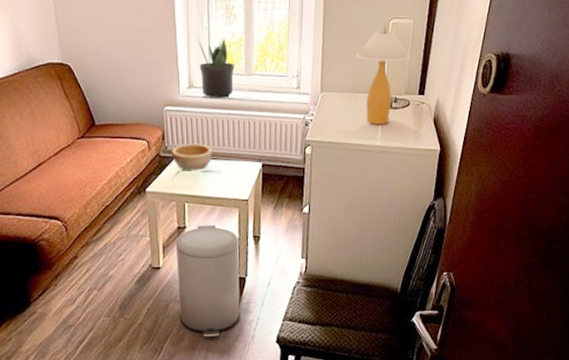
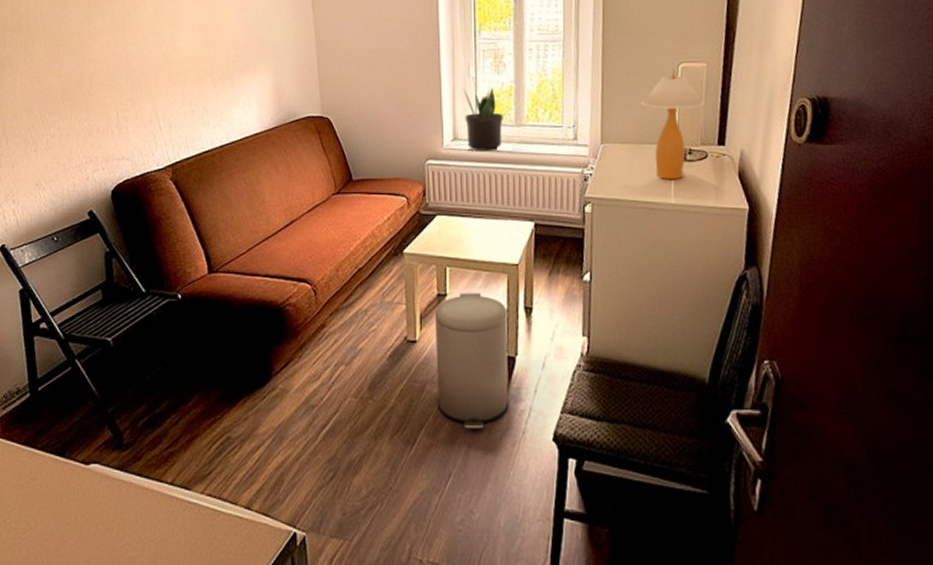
bowl: present [172,143,213,171] -> none [433,200,479,231]

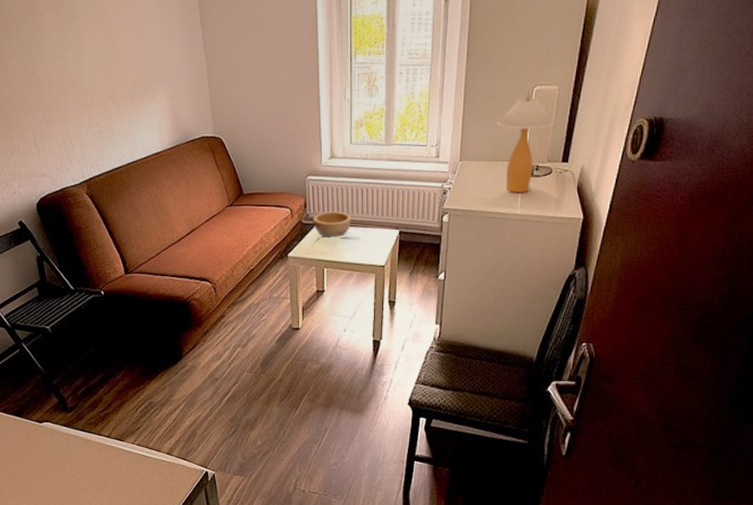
bowl: none [433,200,479,231] -> present [313,211,352,238]
pedal bin: present [434,293,509,429] -> none [314,289,375,396]
planter: present [463,87,503,151] -> none [339,109,375,167]

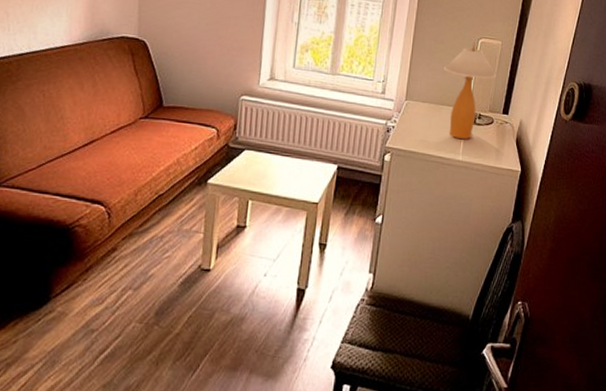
bowl: present [313,211,352,238] -> none [242,136,287,167]

